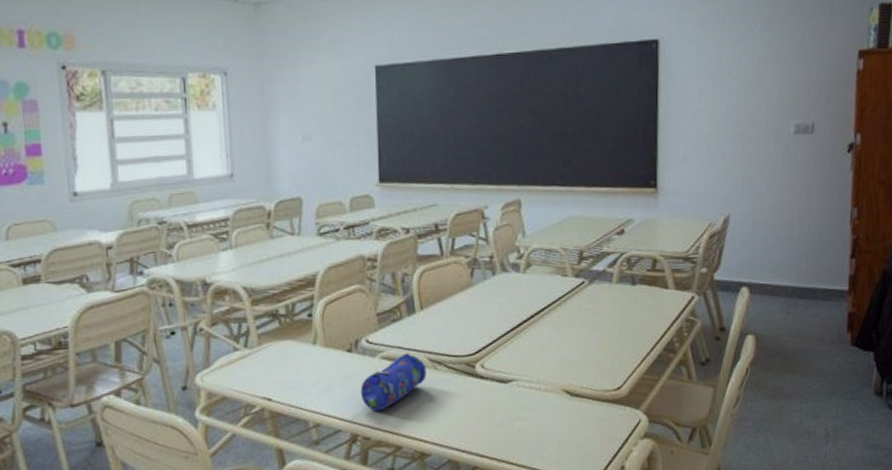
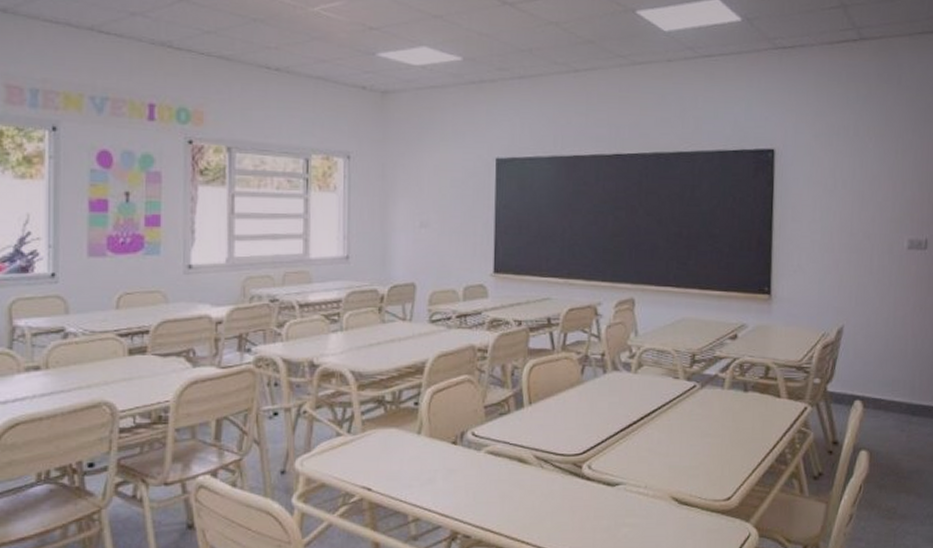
pencil case: present [360,353,427,412] -> none [463,449,532,509]

